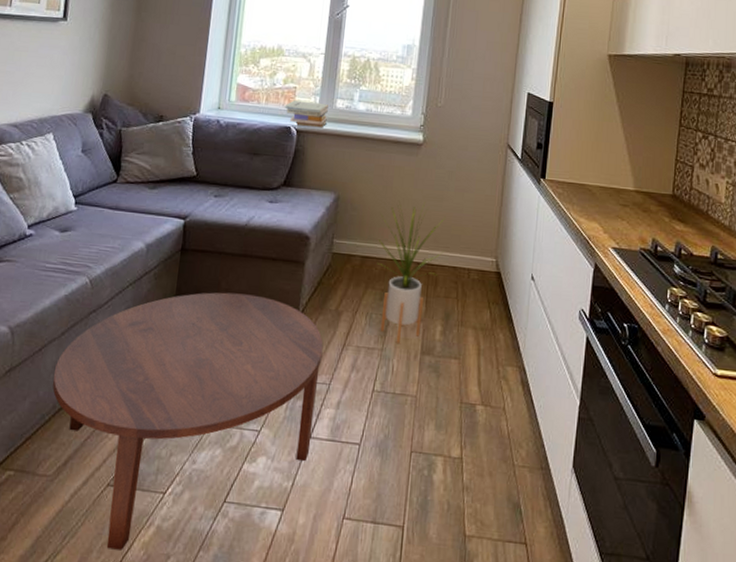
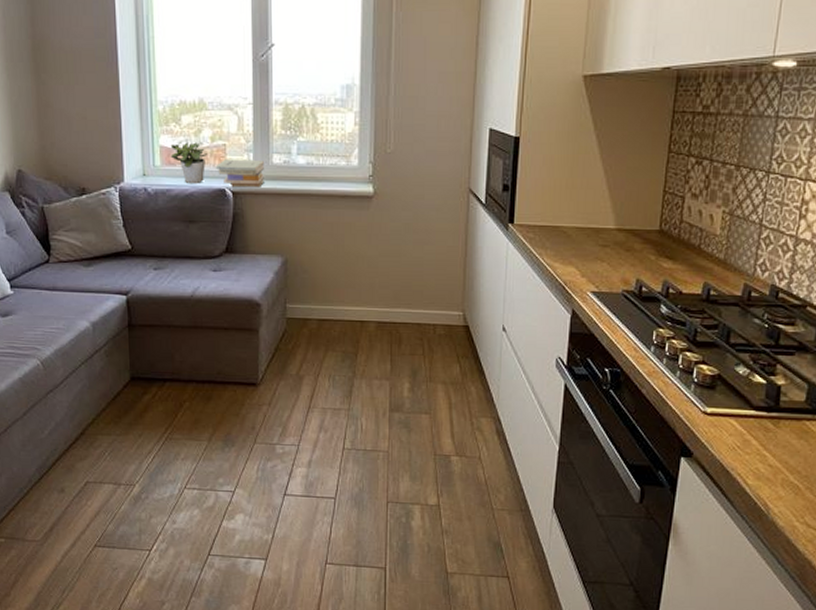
coffee table: present [52,292,324,550] -> none [23,364,288,600]
potted plant: none [245,80,279,120] -> present [170,141,208,183]
house plant: present [377,201,446,344] -> none [333,259,405,404]

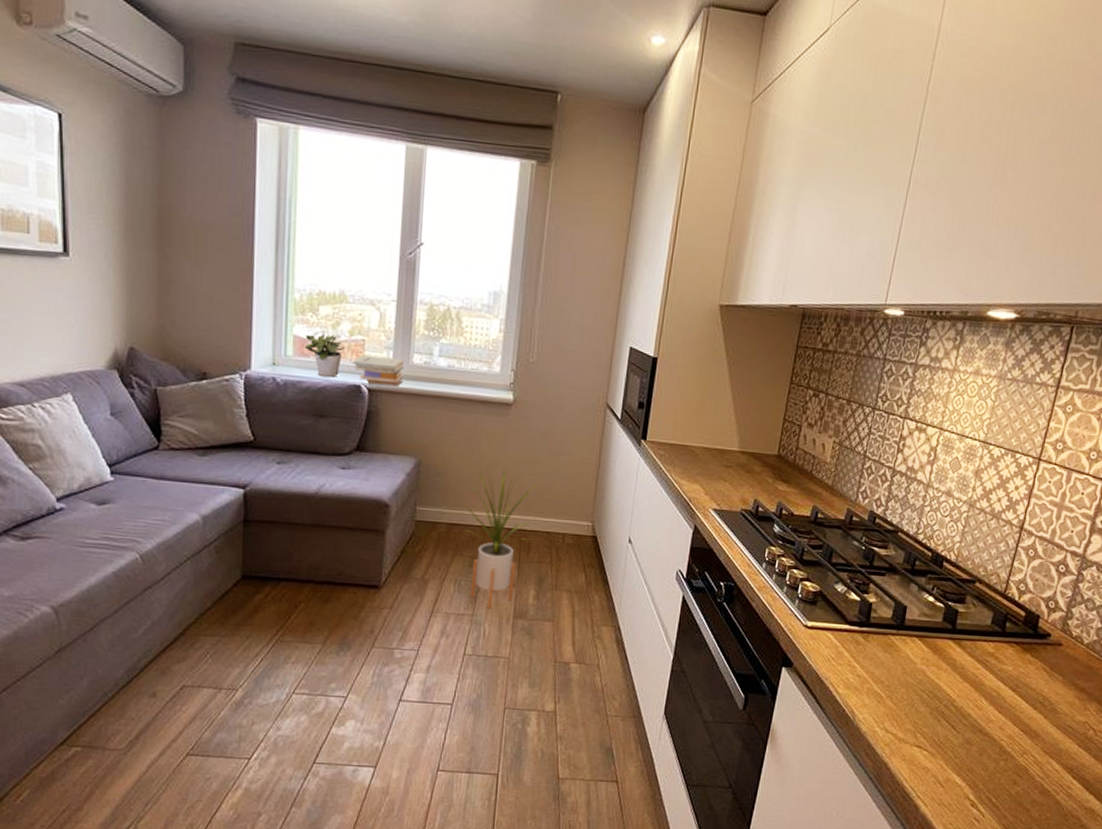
house plant: none [333,259,405,404] -> present [465,466,539,610]

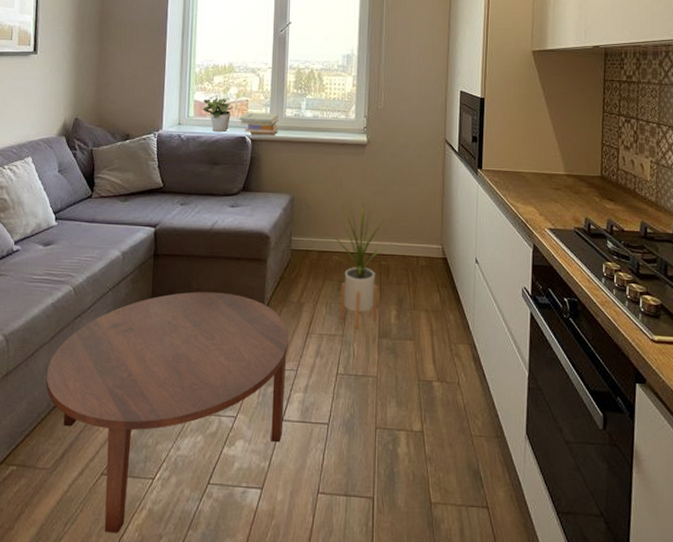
coffee table: none [111,564,410,812] -> present [45,291,289,533]

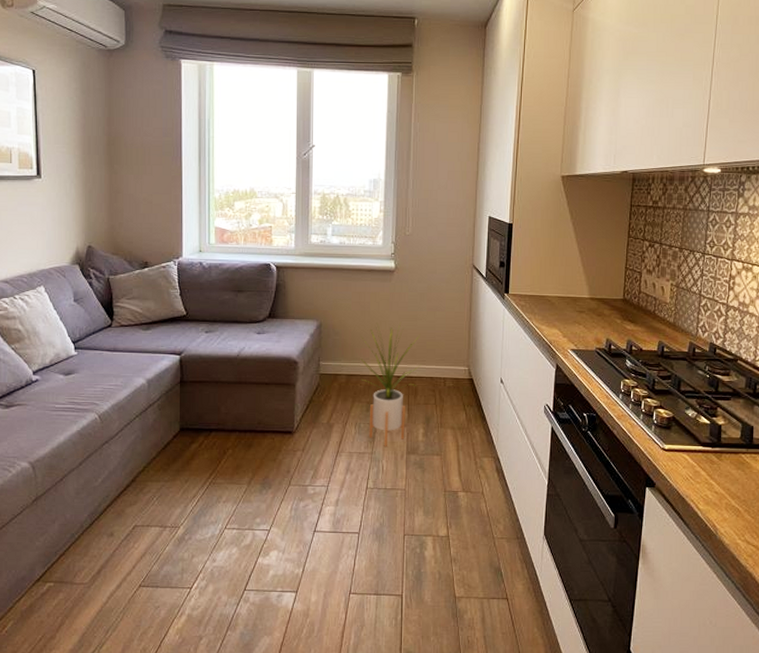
coffee table: present [45,291,289,533] -> none [77,416,319,637]
potted plant: present [202,96,233,131] -> none [224,223,256,259]
books: present [238,112,278,136] -> none [262,239,304,263]

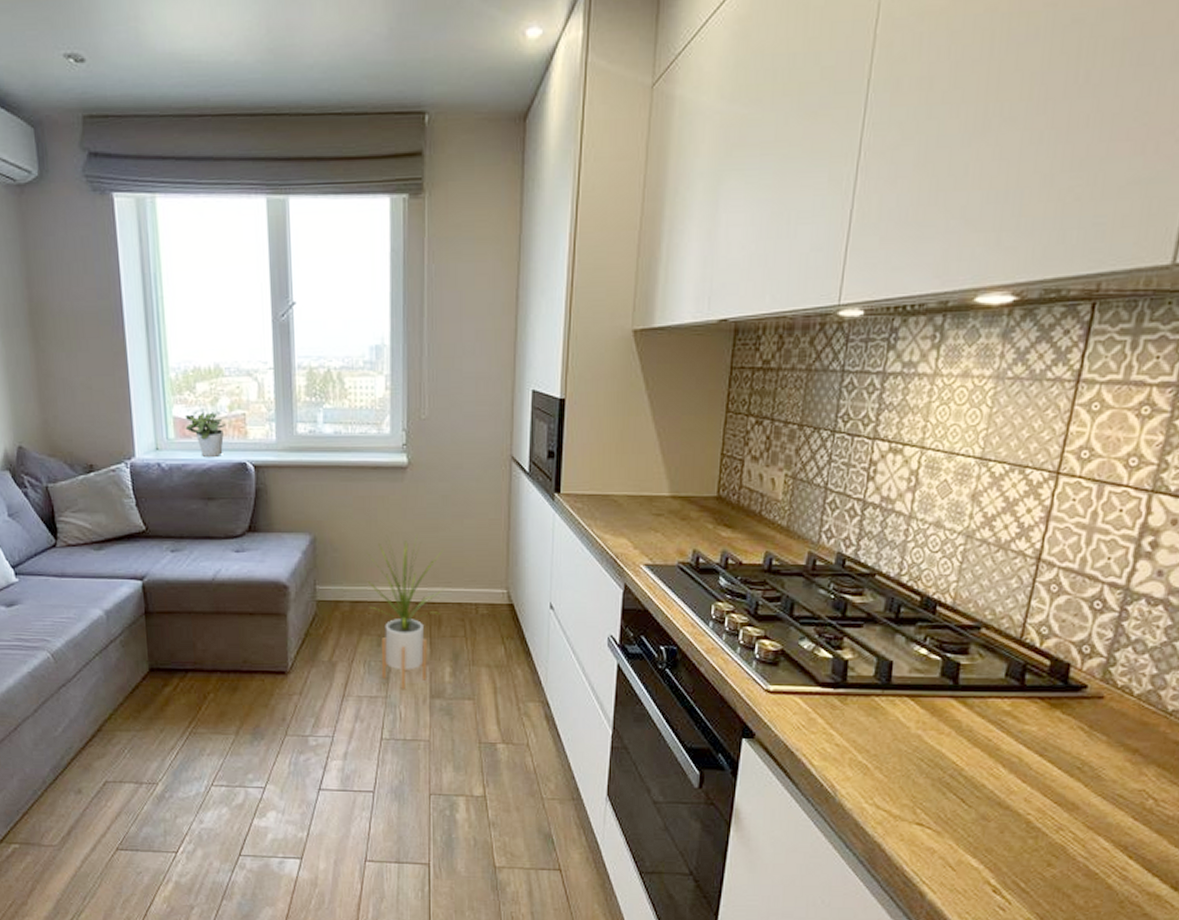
potted plant: none [224,223,256,259] -> present [185,411,226,457]

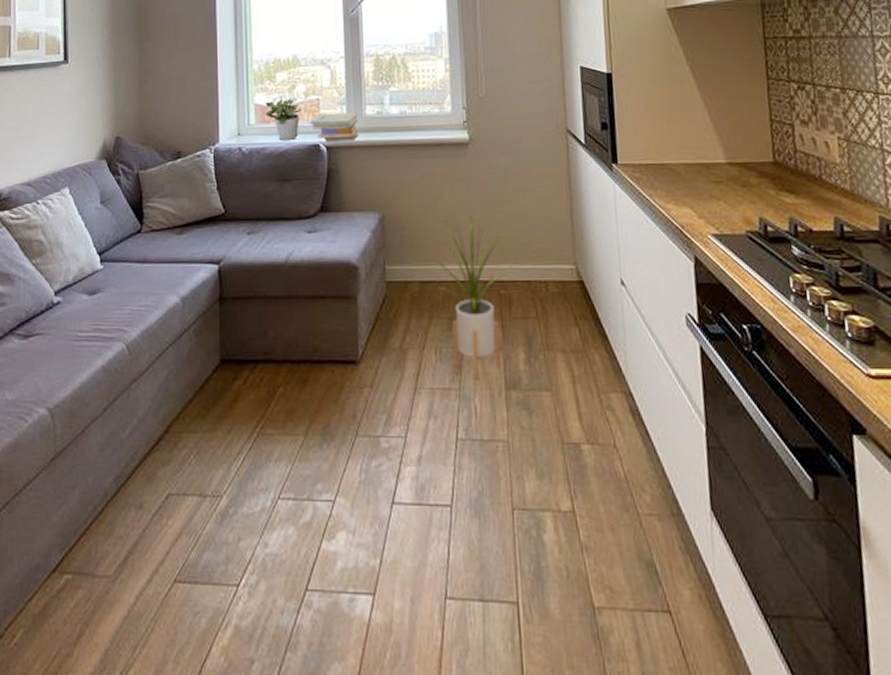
books: none [234,429,288,461] -> present [309,112,358,142]

